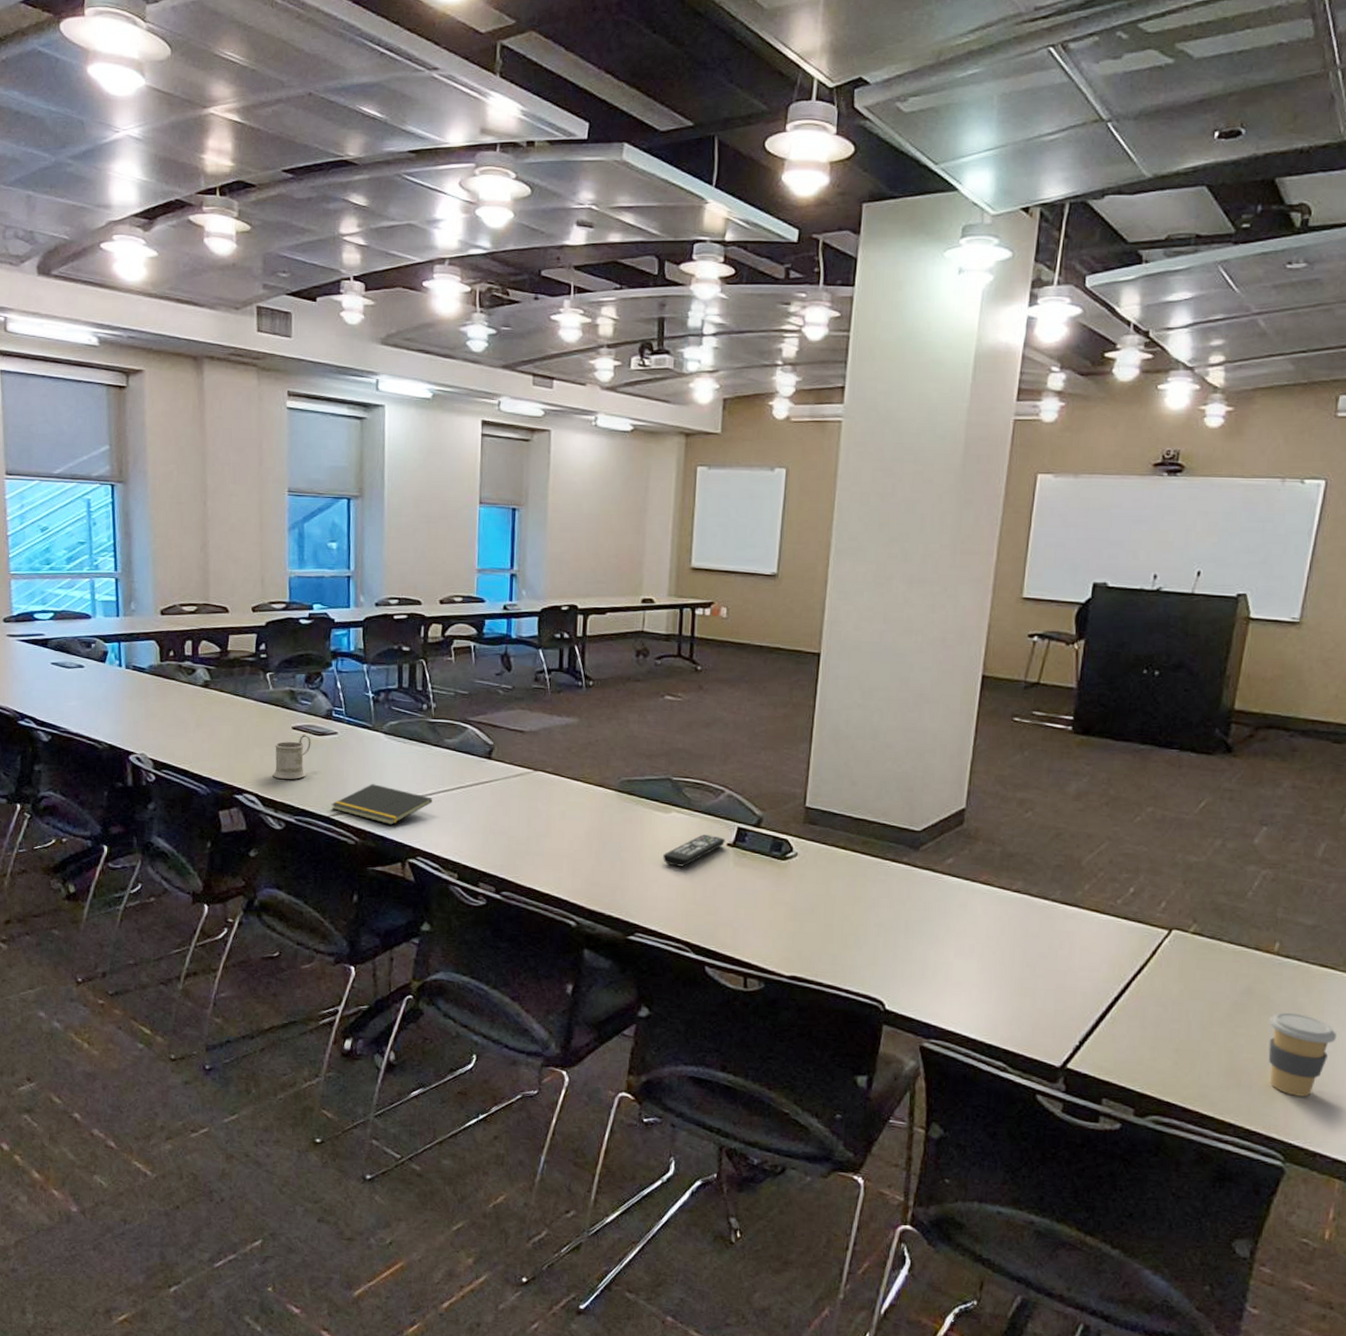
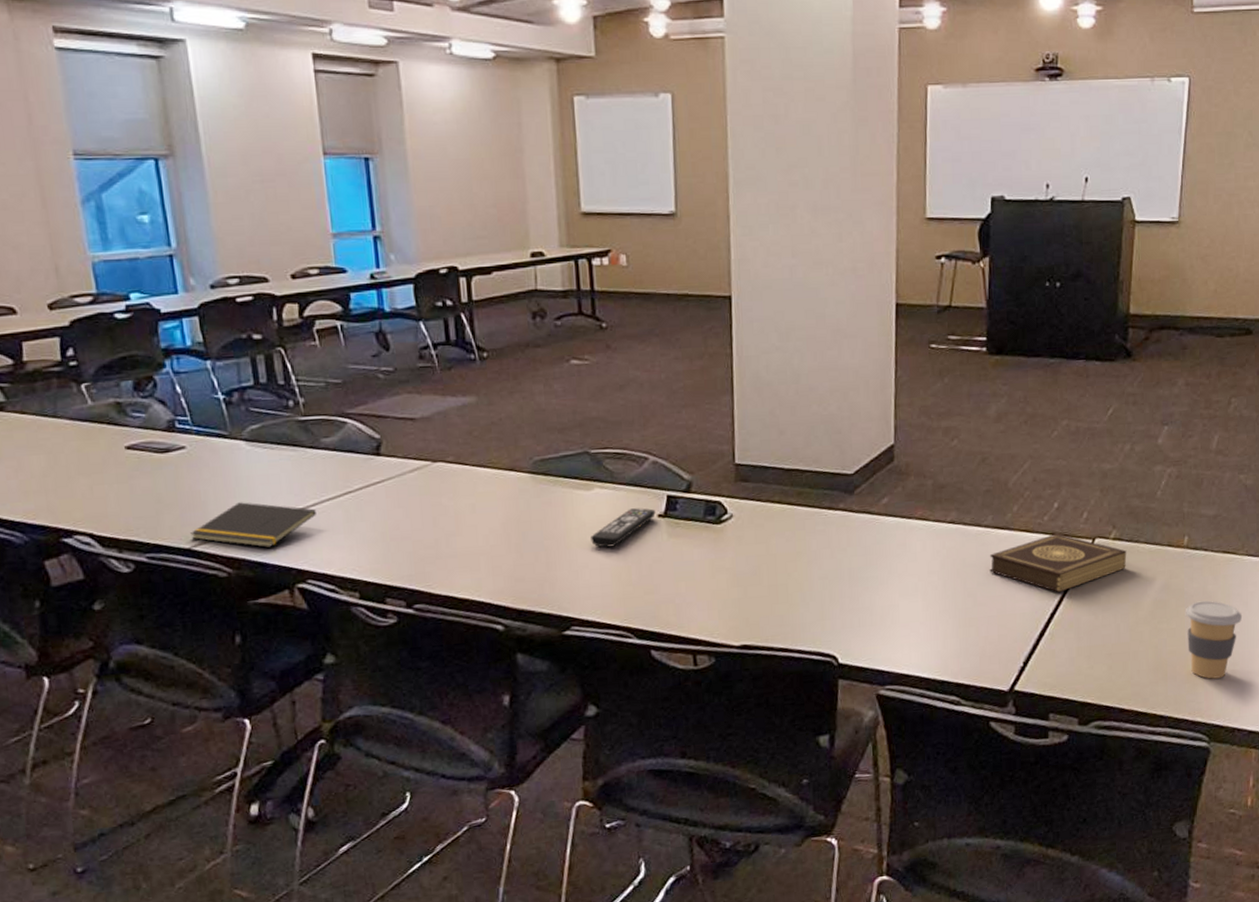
mug: present [273,733,311,779] -> none [106,453,154,512]
book: none [1052,918,1207,978] -> present [989,534,1127,592]

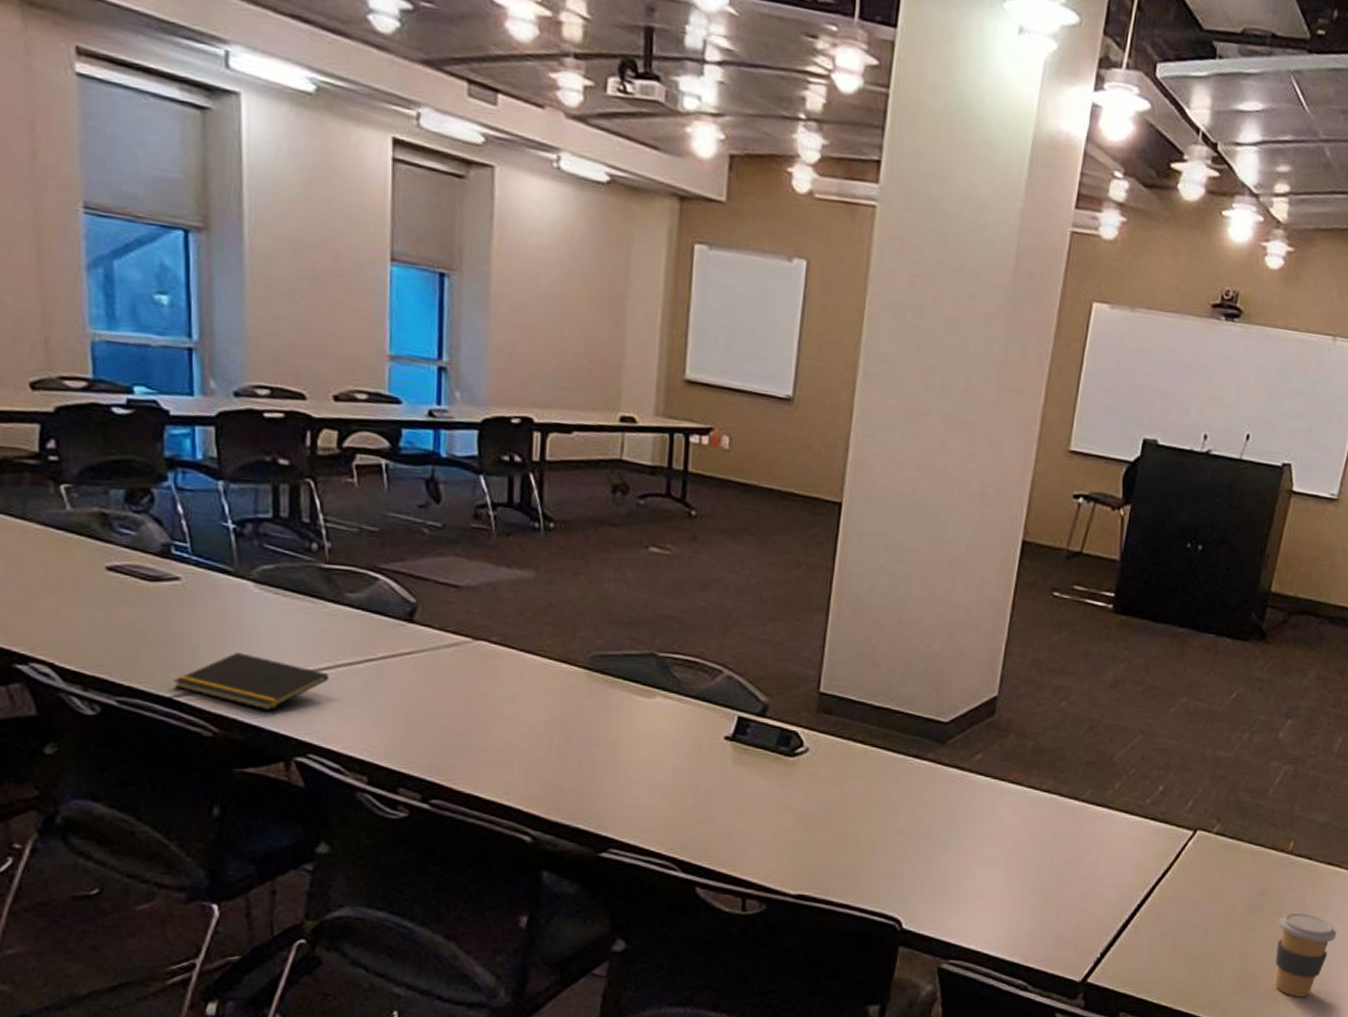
remote control: present [591,508,656,548] -> none [645,725,723,766]
book: present [989,534,1127,592] -> none [1080,819,1228,883]

